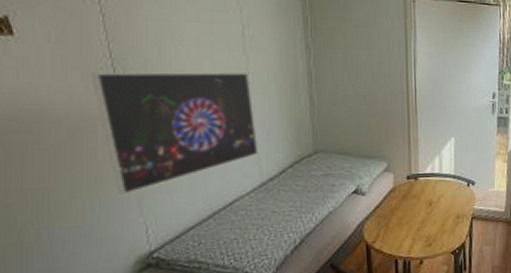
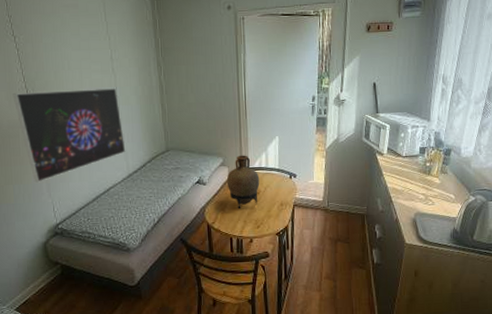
vase: none [392,159,432,224] -> present [227,155,260,209]

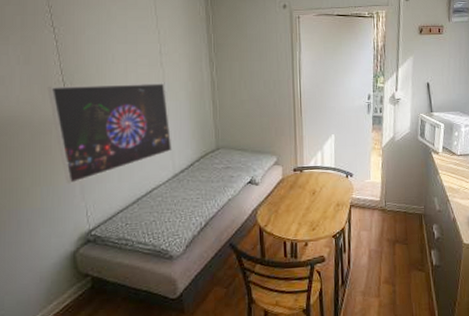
vase: present [227,155,260,209] -> none [281,153,315,211]

